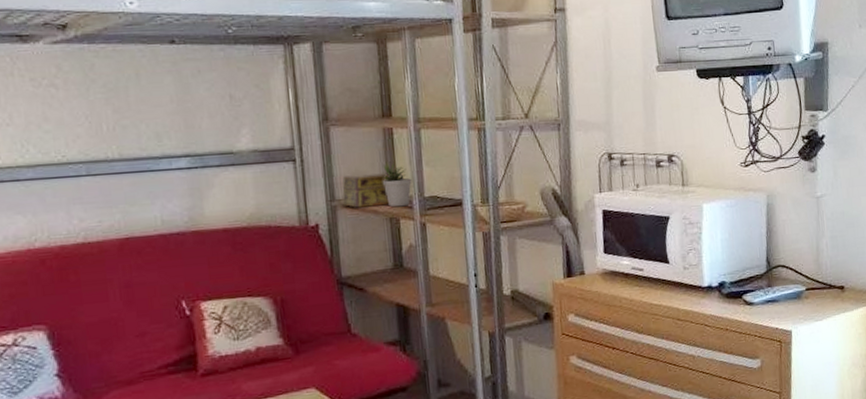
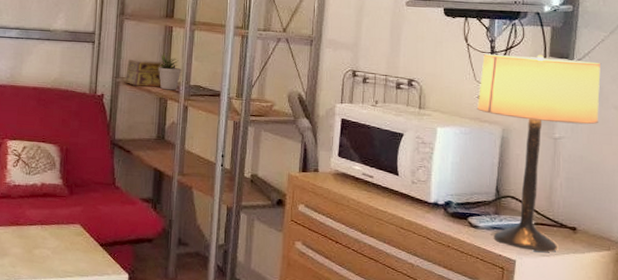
table lamp: none [740,109,855,318] -> present [476,54,602,252]

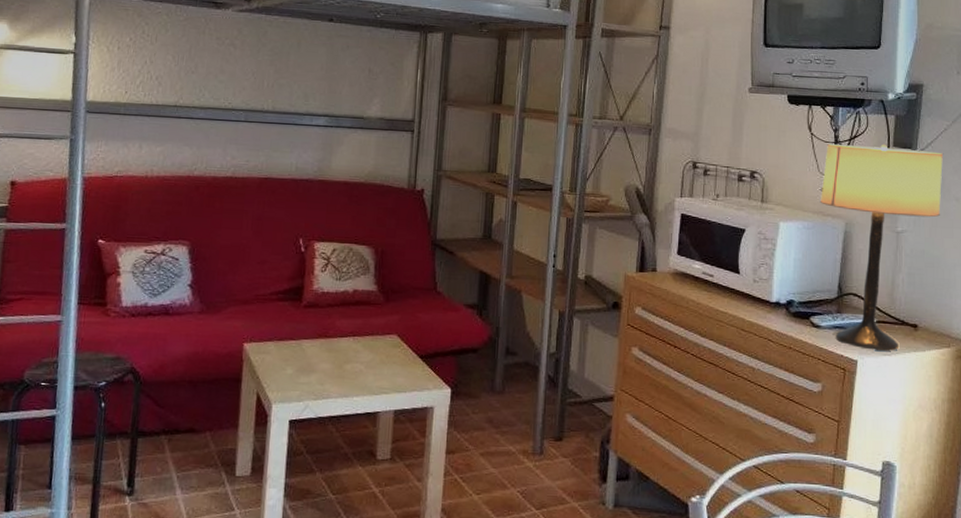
decorative box: present [124,60,176,87] -> none [447,150,504,181]
potted plant: present [158,53,182,91] -> none [484,143,510,185]

